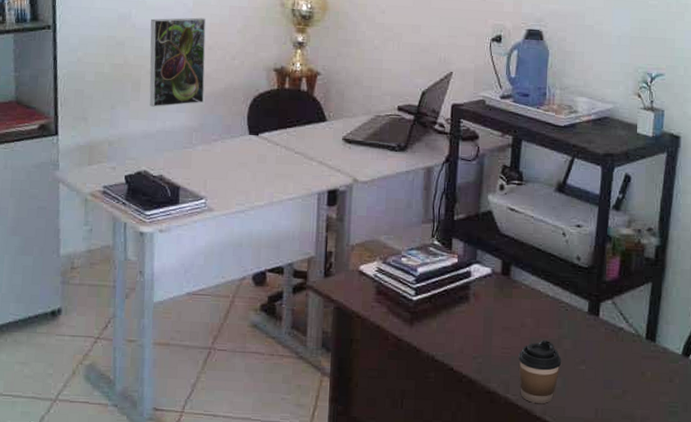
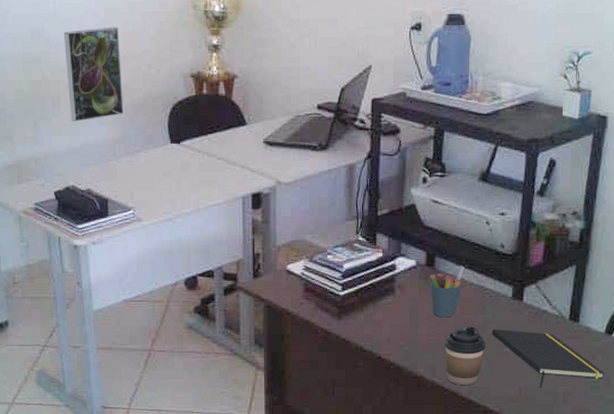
pen holder: none [504,276,540,330] -> present [429,265,464,318]
notepad: none [567,344,683,410] -> present [491,329,605,388]

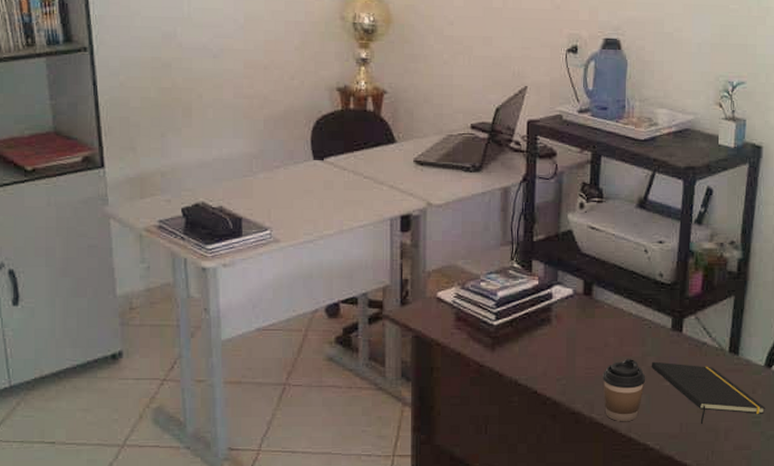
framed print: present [64,26,125,122] -> none [199,34,264,133]
pen holder: present [429,265,464,318] -> none [587,295,622,350]

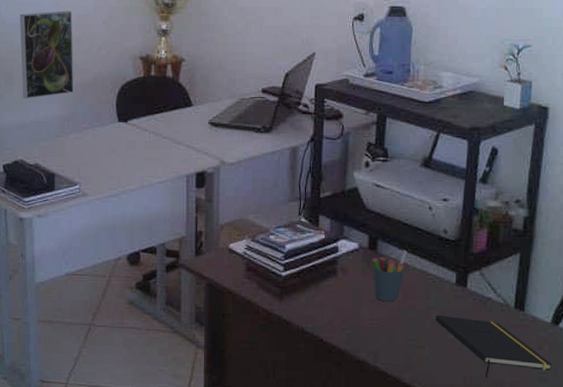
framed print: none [199,34,264,133] -> present [20,10,75,99]
pen holder: none [587,295,622,350] -> present [372,250,407,302]
coffee cup: present [603,358,646,421] -> none [387,310,430,372]

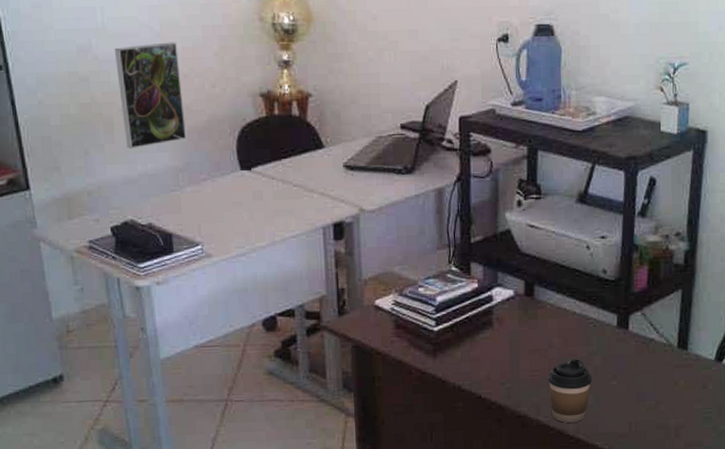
pen holder: present [372,250,407,302] -> none [529,294,565,351]
coffee cup: none [387,310,430,372] -> present [548,358,593,423]
notepad: present [435,315,553,377] -> none [597,360,717,422]

